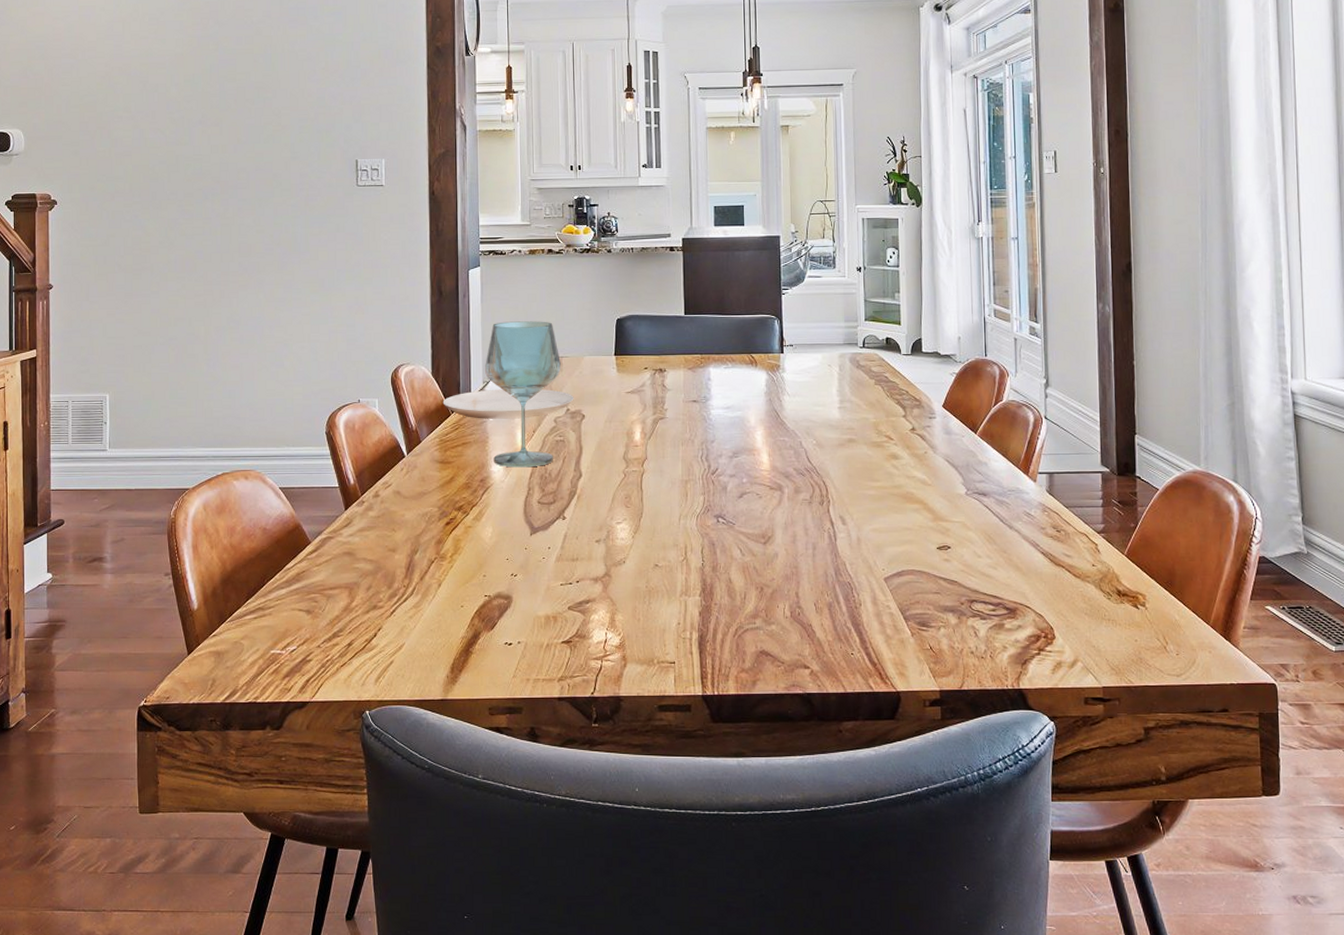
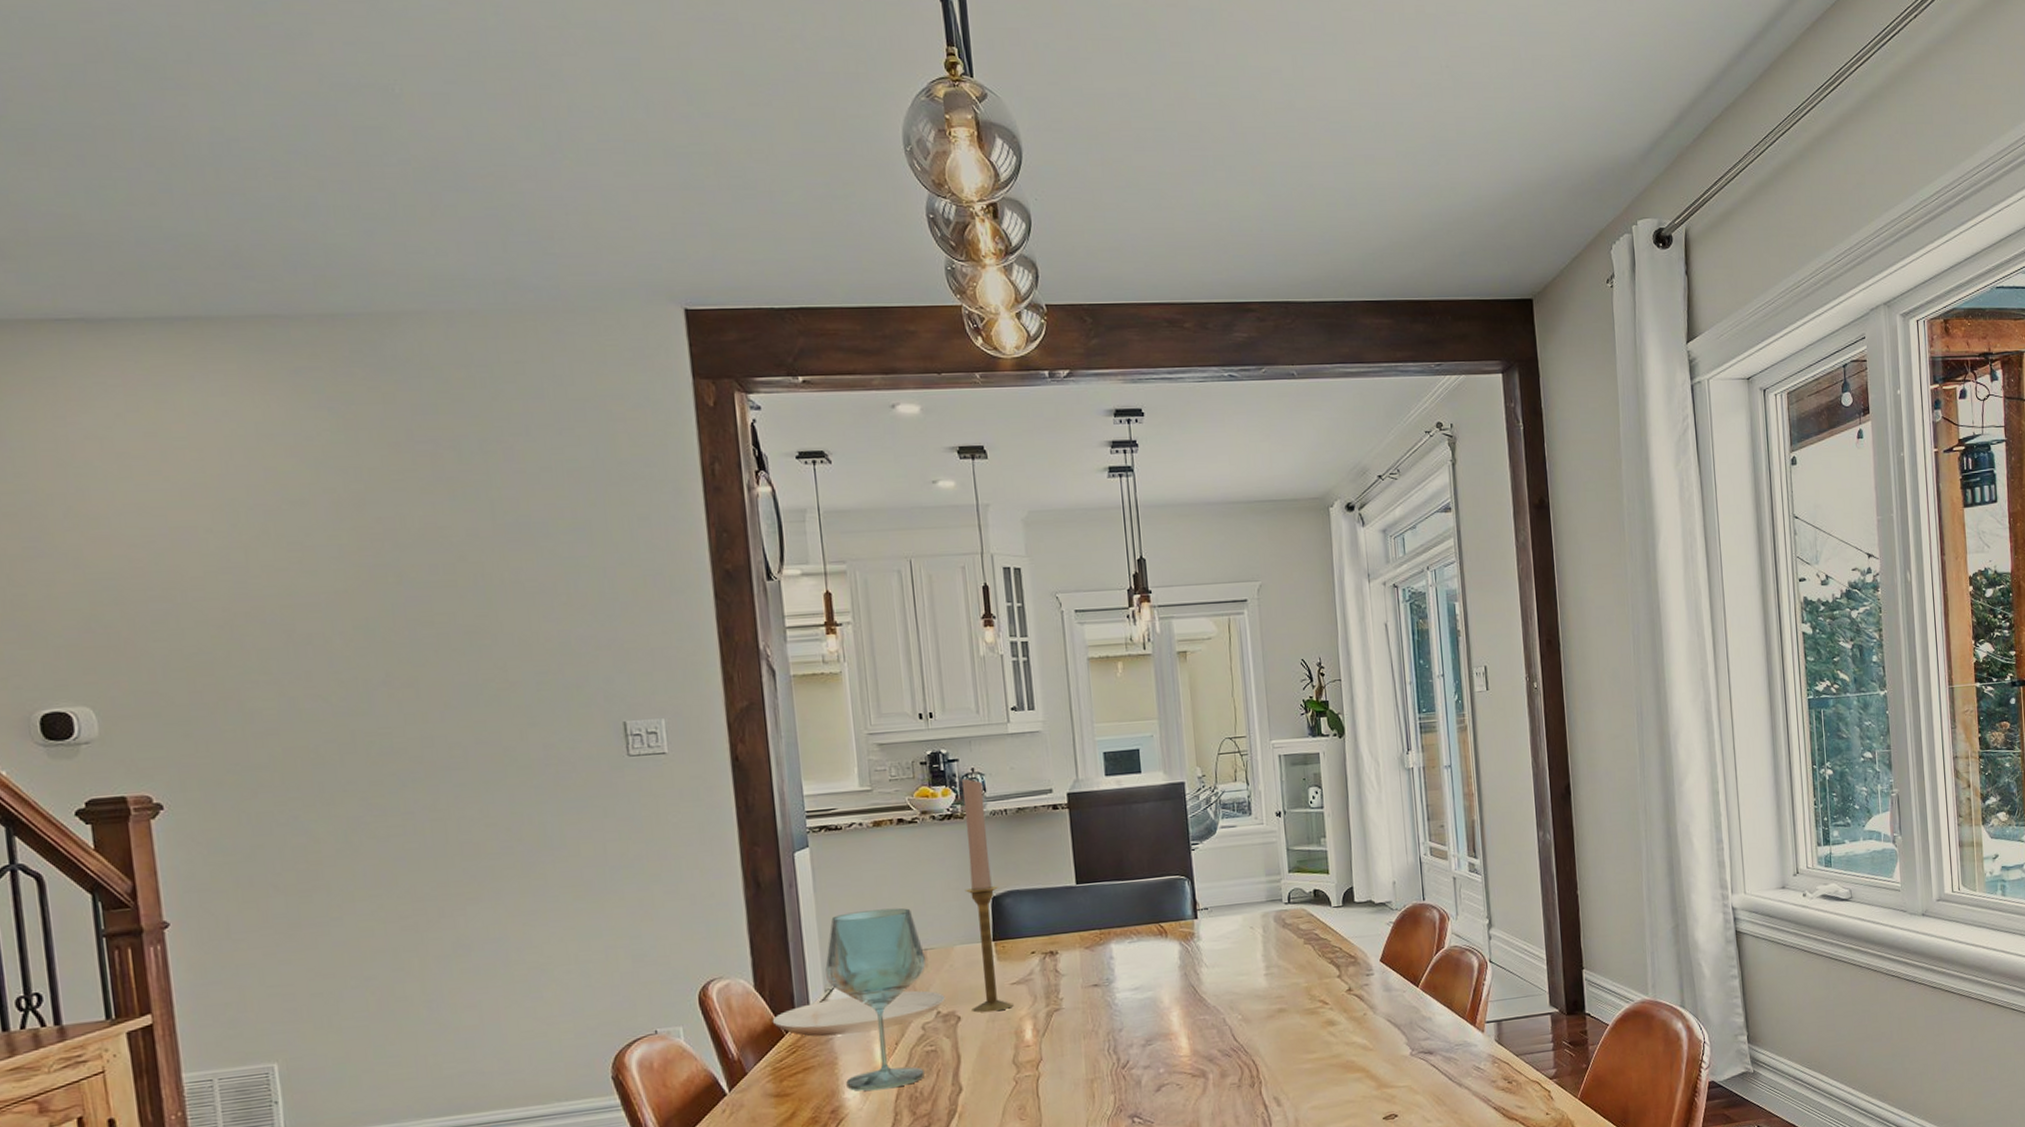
candlestick: none [594,219,627,414] -> present [961,776,1014,1013]

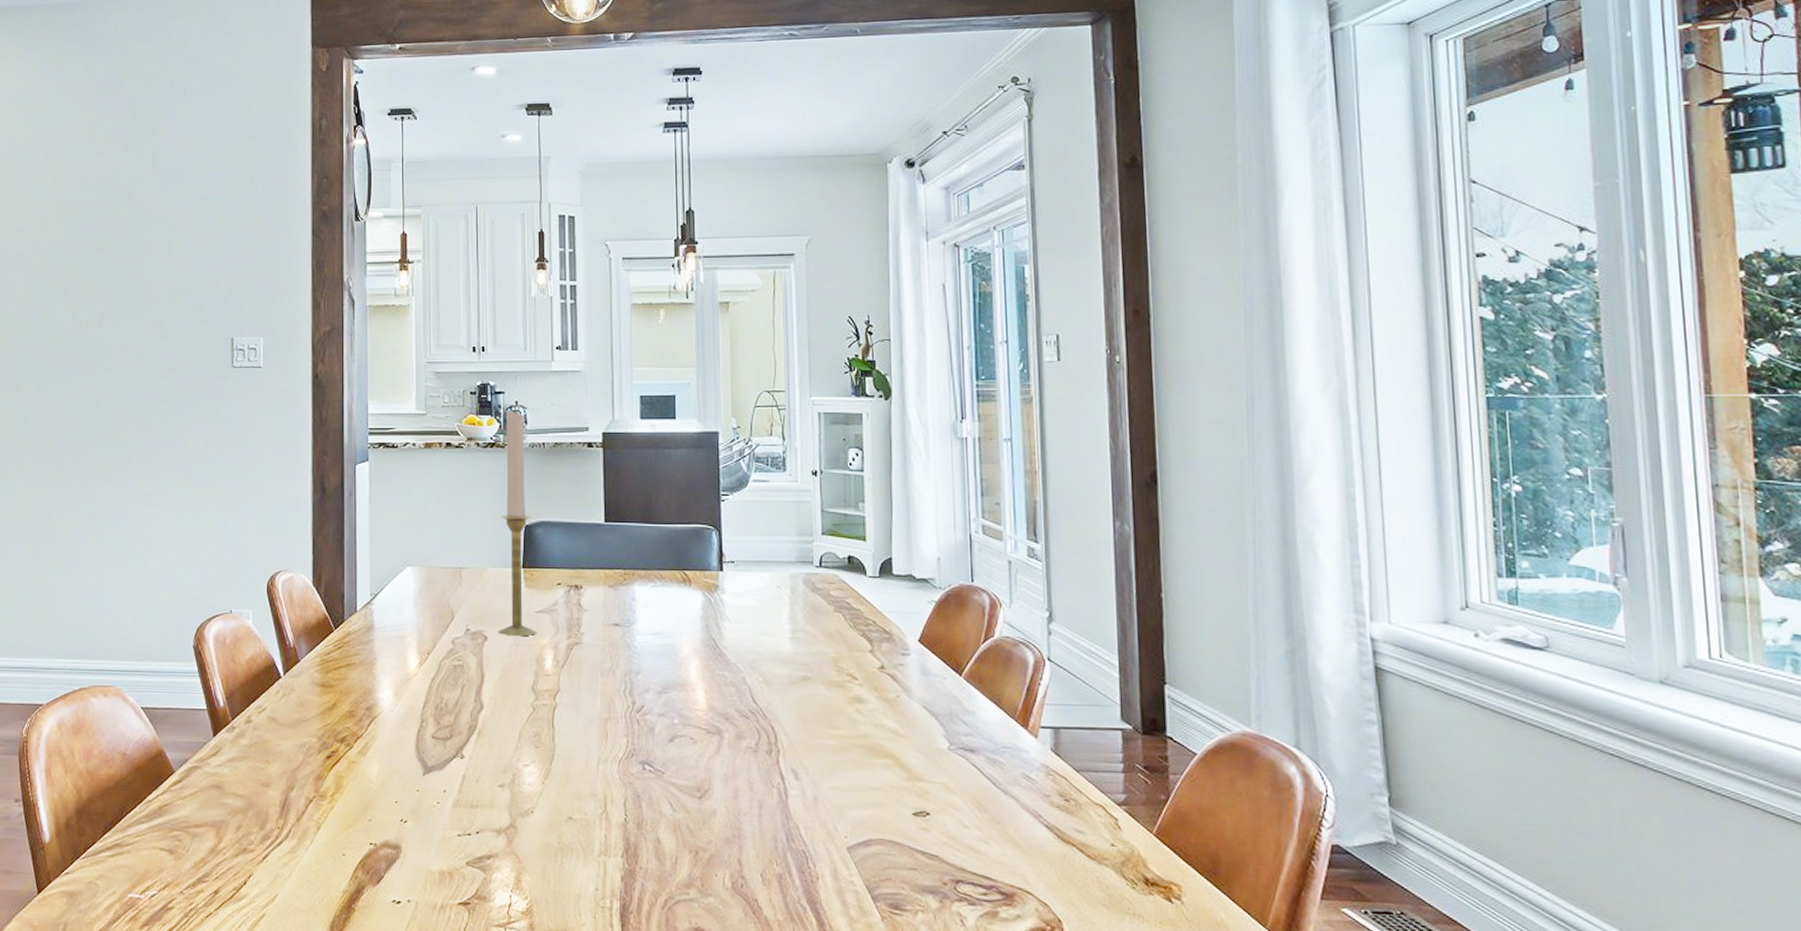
plate: present [772,990,945,1037] -> none [324,602,475,639]
wine glass: present [825,908,926,1091] -> none [373,525,460,696]

